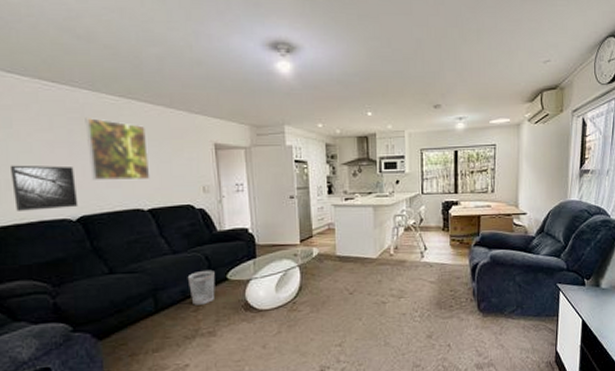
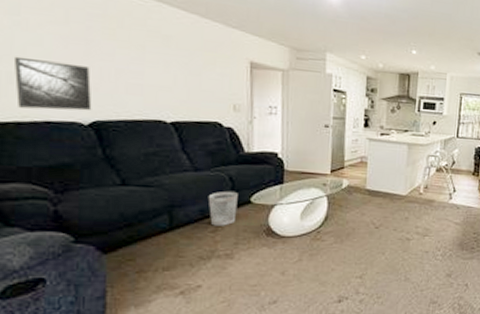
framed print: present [85,118,150,181] -> none [107,16,177,91]

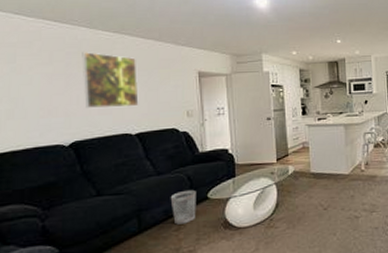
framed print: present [13,56,92,111] -> none [10,95,72,139]
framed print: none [107,16,177,91] -> present [82,52,139,108]

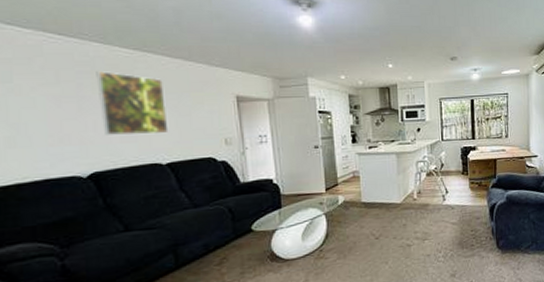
wastebasket: present [170,189,196,225] -> none [210,222,240,259]

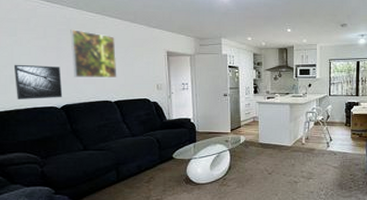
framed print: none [9,121,90,170] -> present [13,64,63,99]

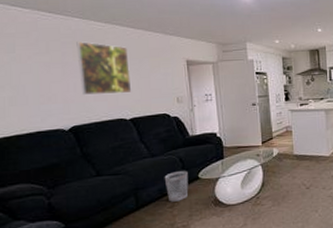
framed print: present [13,64,63,99] -> none [12,83,70,124]
wastebasket: none [142,150,163,178] -> present [164,170,189,202]

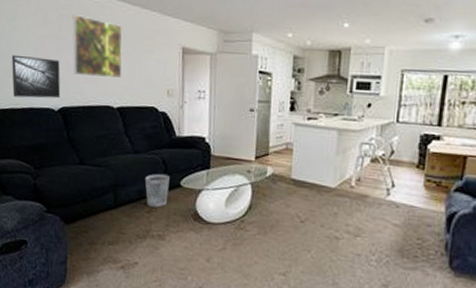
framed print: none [12,83,70,124] -> present [11,54,61,99]

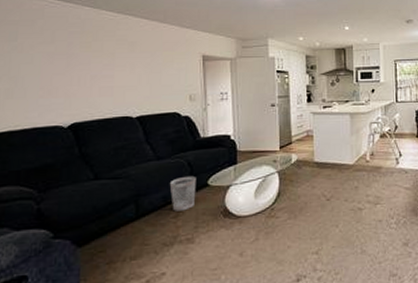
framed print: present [11,54,61,99] -> none [10,75,71,118]
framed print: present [72,15,123,79] -> none [84,32,141,90]

